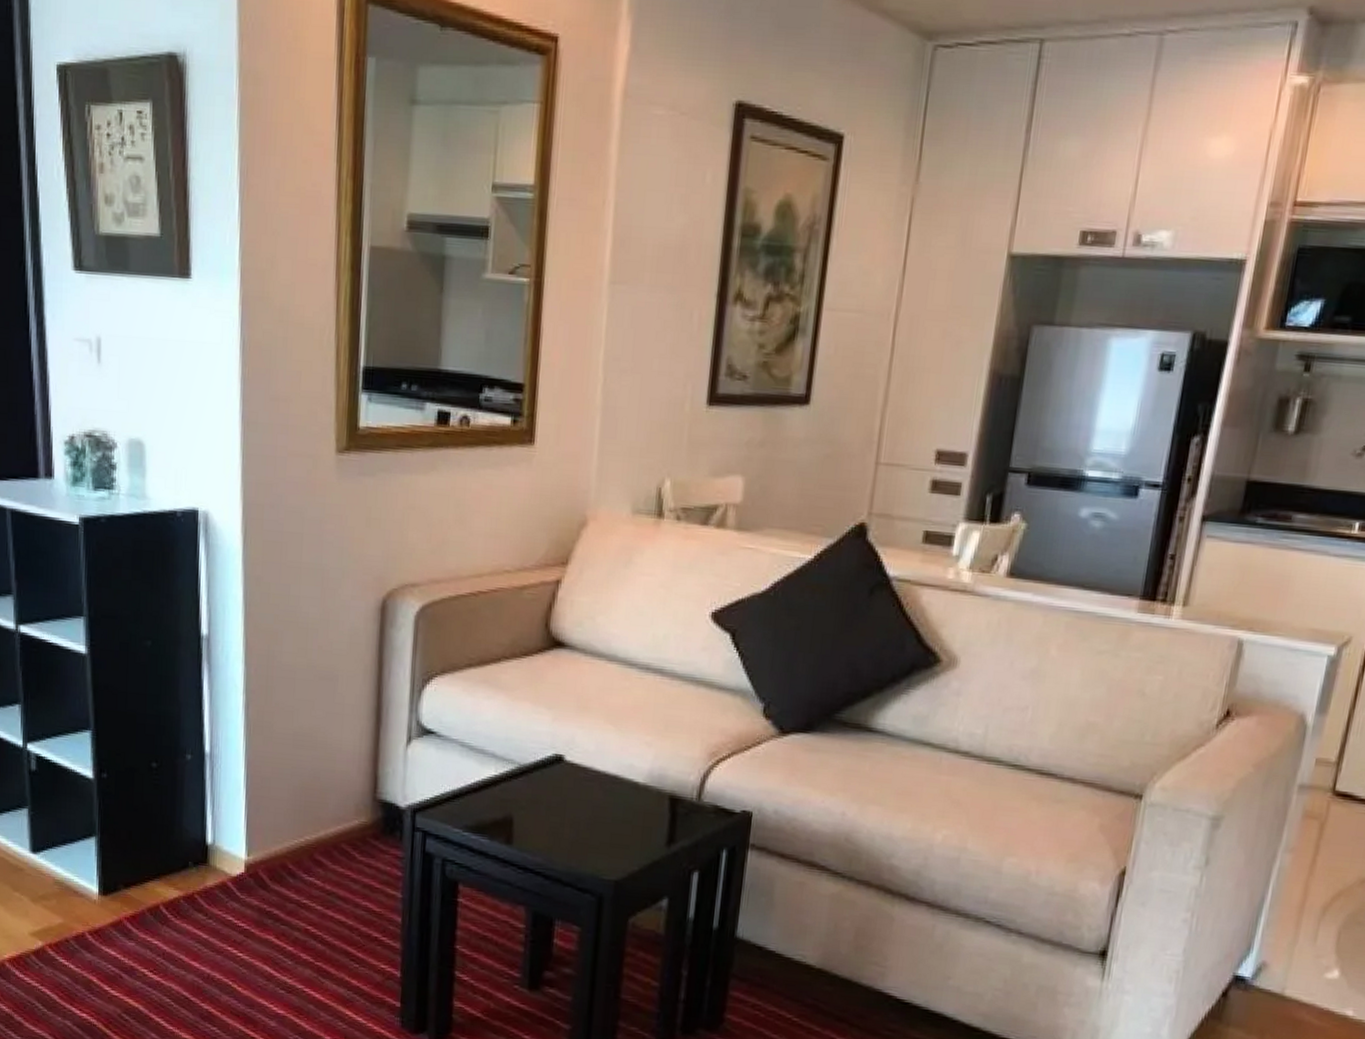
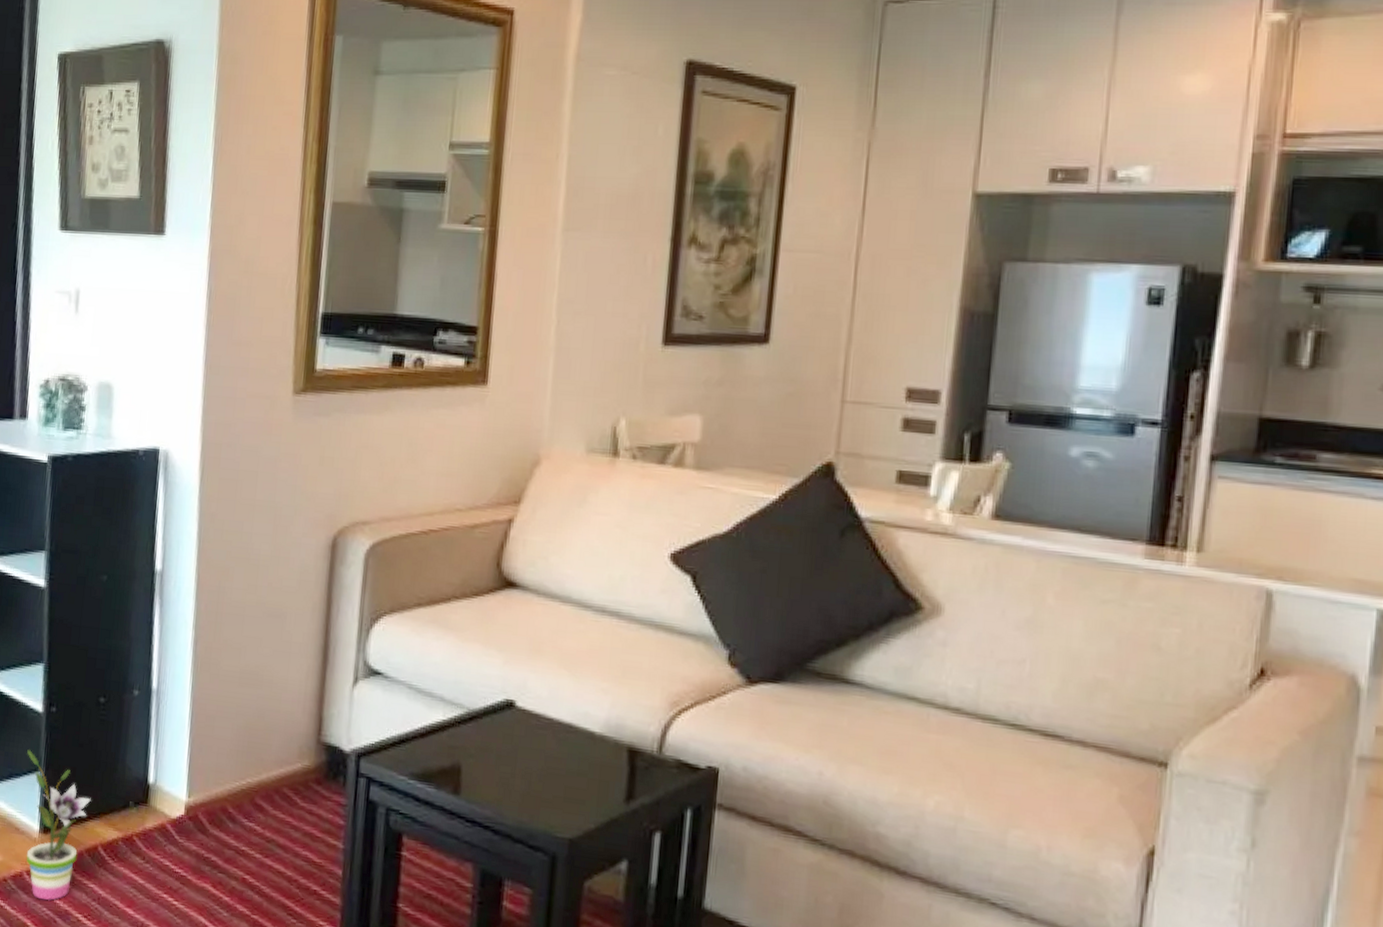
potted plant: none [80,816,149,959] -> present [26,750,91,901]

